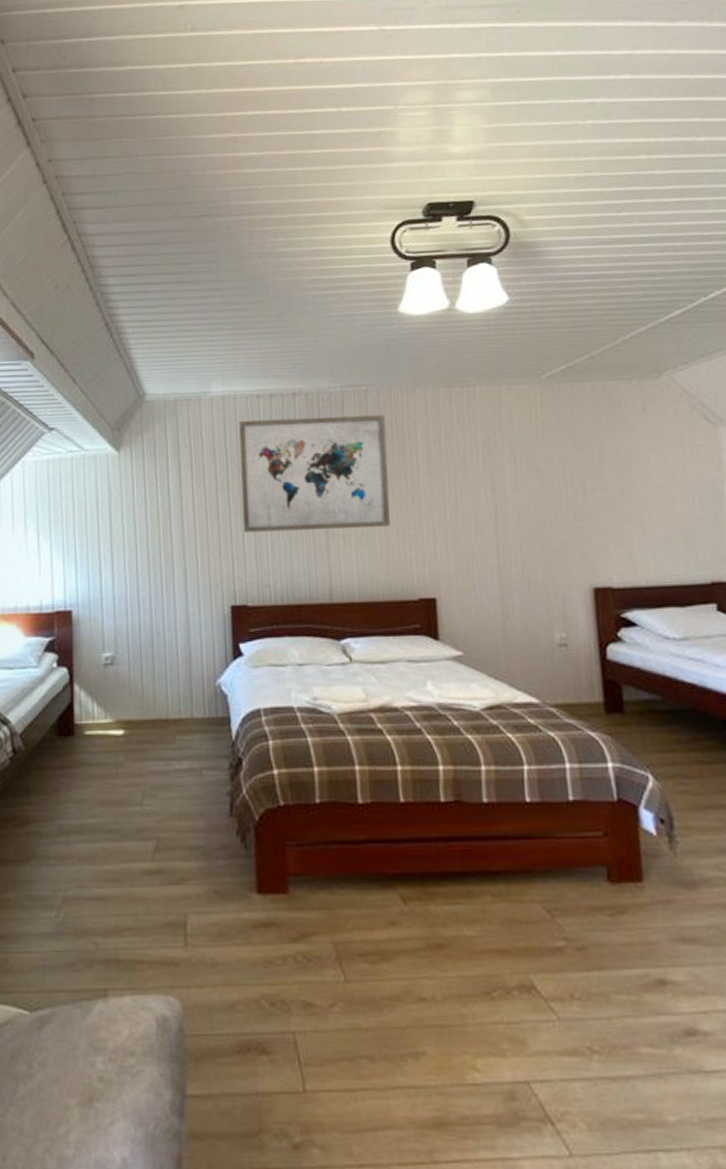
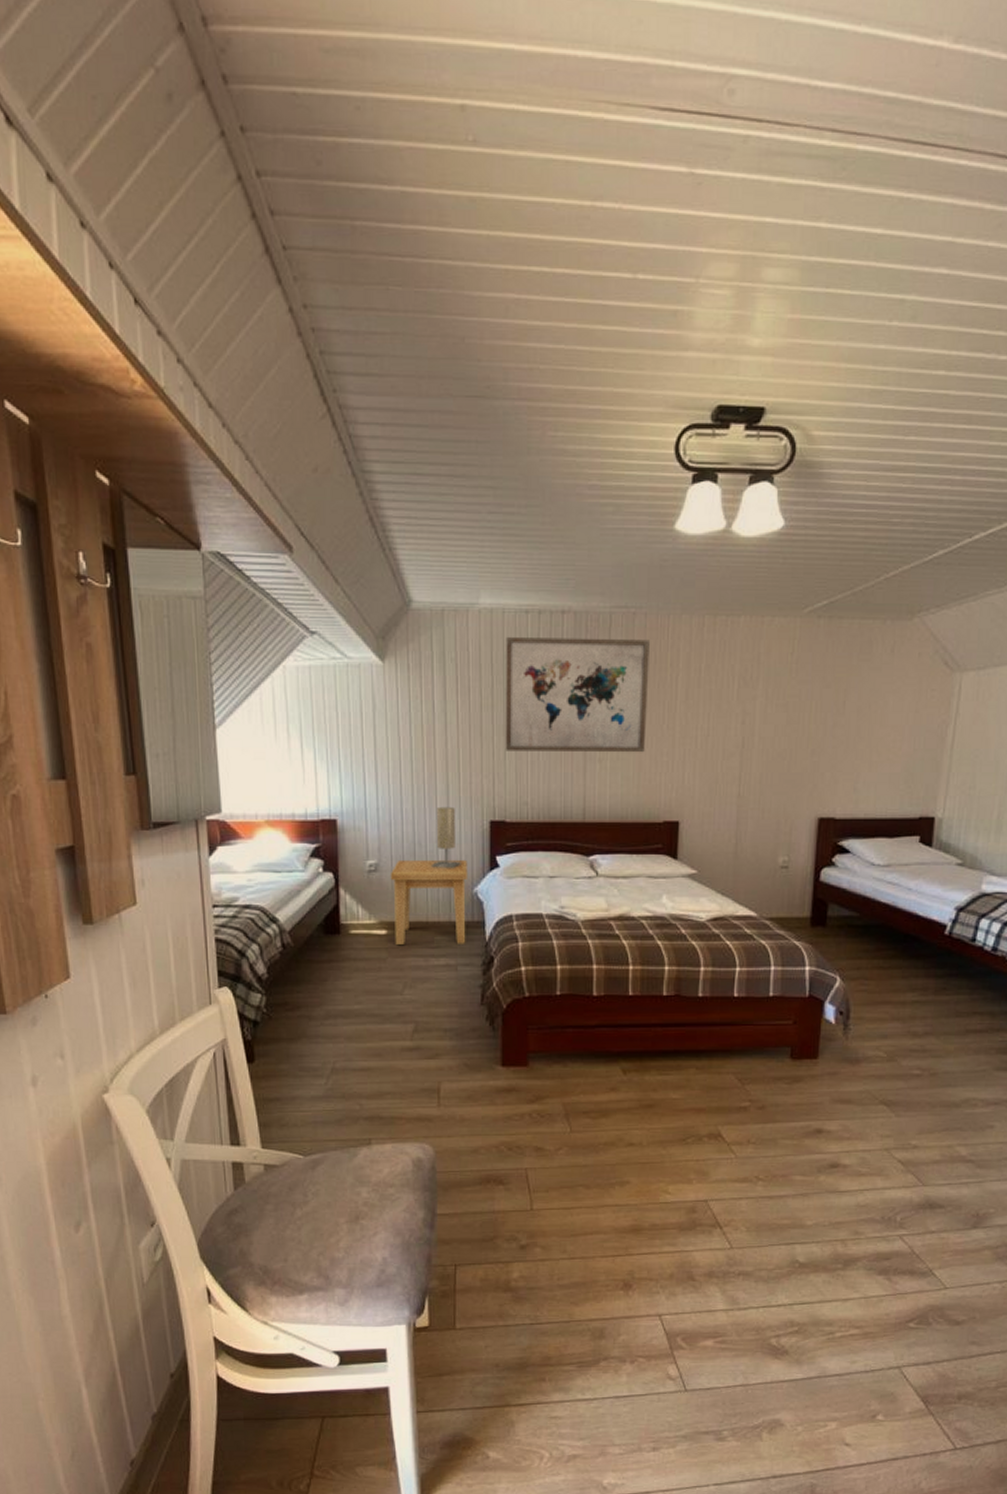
side table: none [127,648,211,746] -> present [390,859,469,944]
table lamp: none [169,592,202,660] -> present [430,806,461,869]

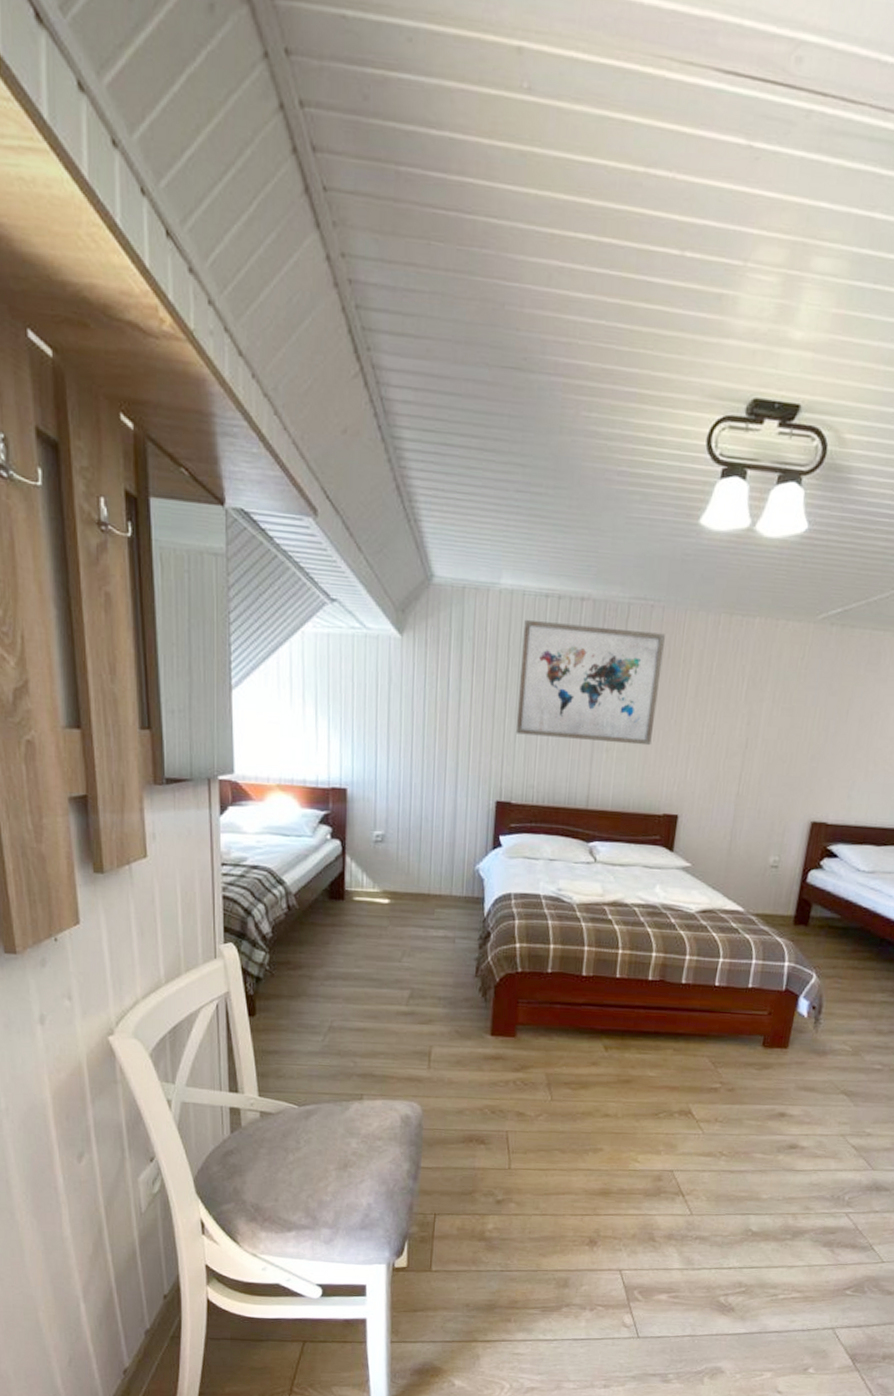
side table: present [390,859,469,944] -> none [395,832,472,918]
table lamp: present [430,806,461,869] -> none [435,783,465,846]

